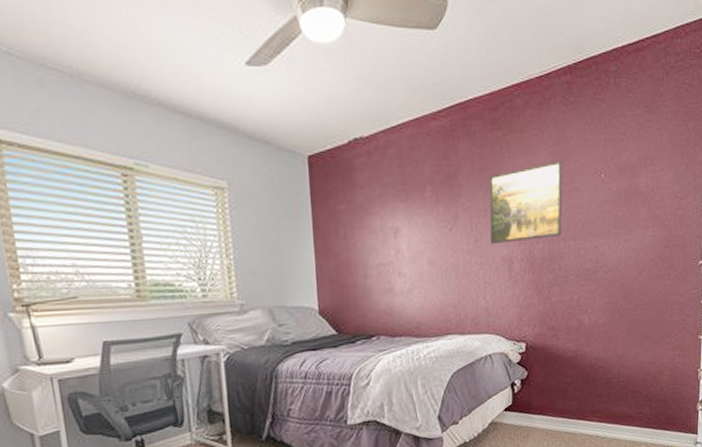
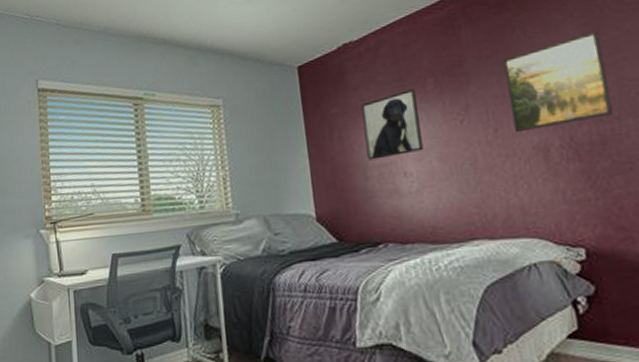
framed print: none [366,194,417,259] -> present [361,89,424,161]

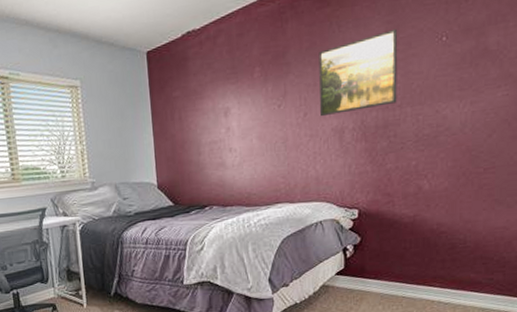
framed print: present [361,89,424,161] -> none [198,76,247,138]

